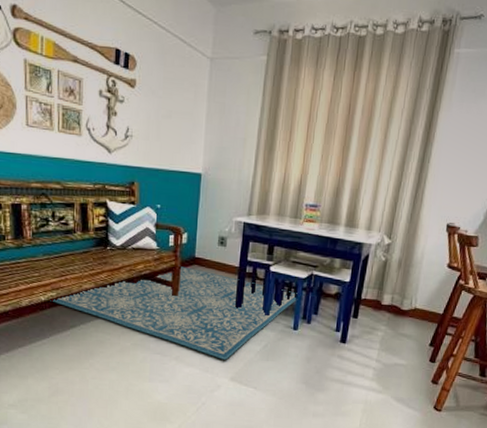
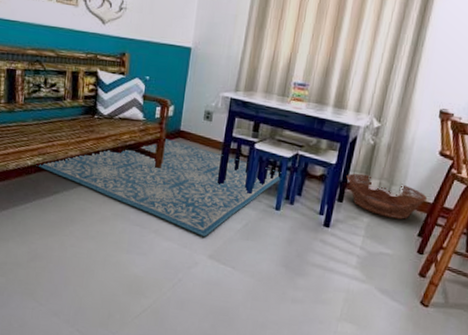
basket: none [360,290,438,331] -> present [346,173,428,220]

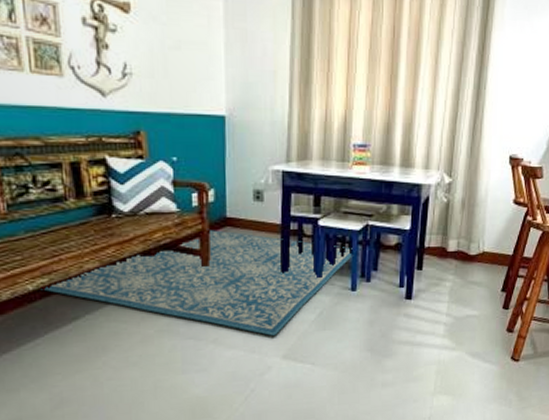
basket: present [346,173,428,220] -> none [423,237,507,278]

